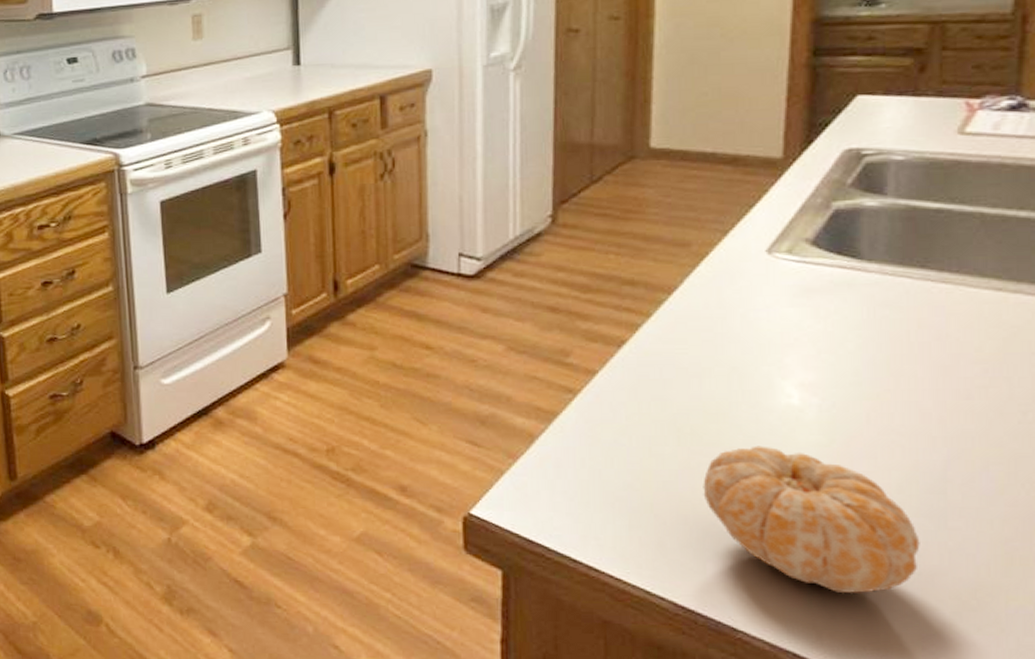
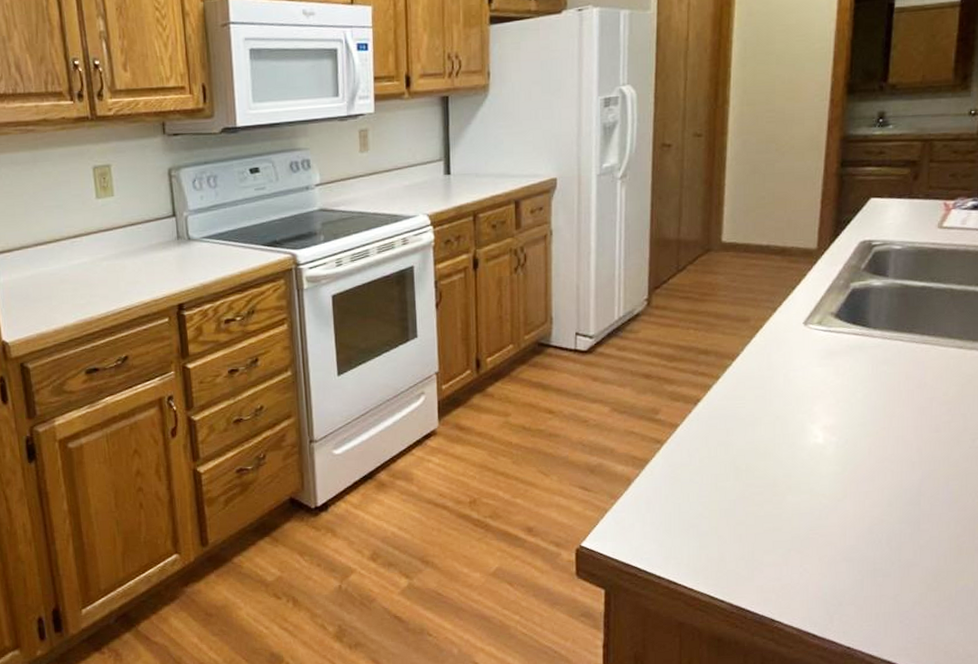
fruit: present [703,446,920,593] -> none [753,476,901,585]

